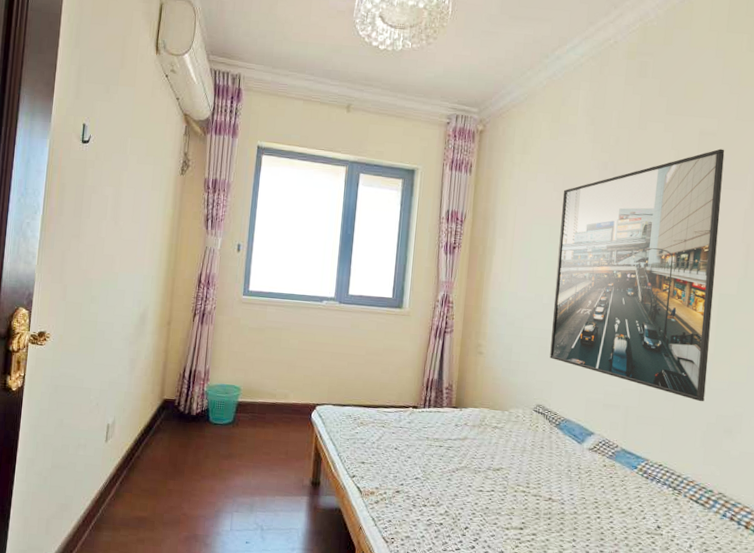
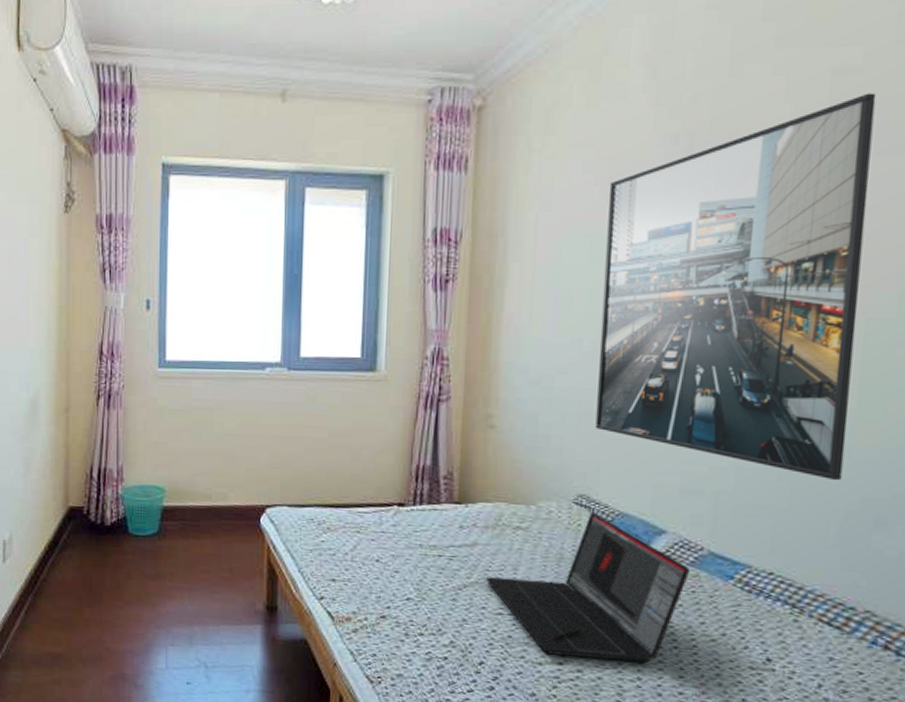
laptop: none [472,417,610,529] -> present [486,512,691,664]

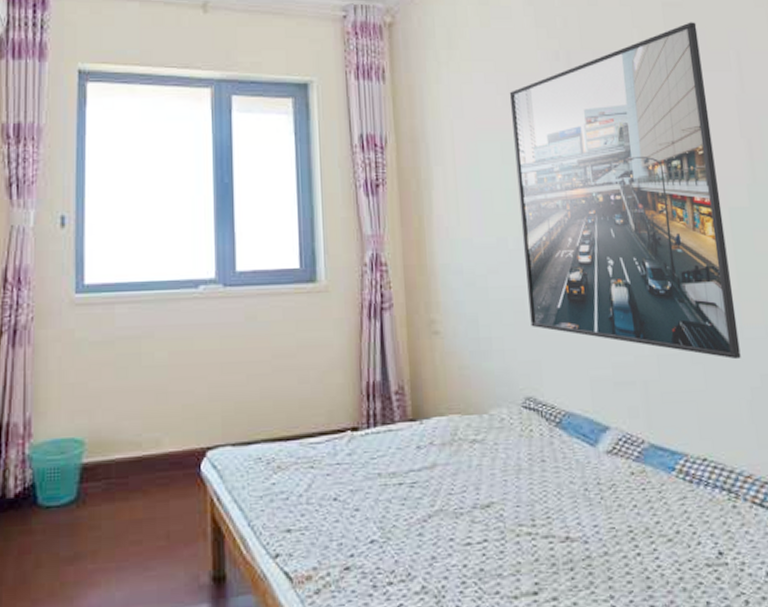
laptop: present [486,512,691,664] -> none [450,414,638,584]

